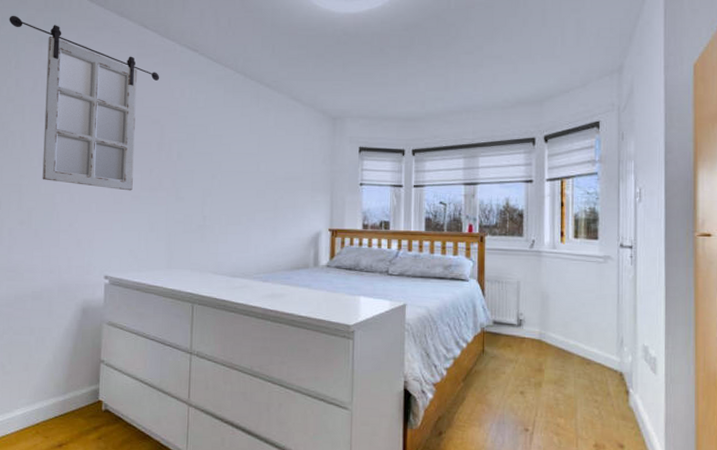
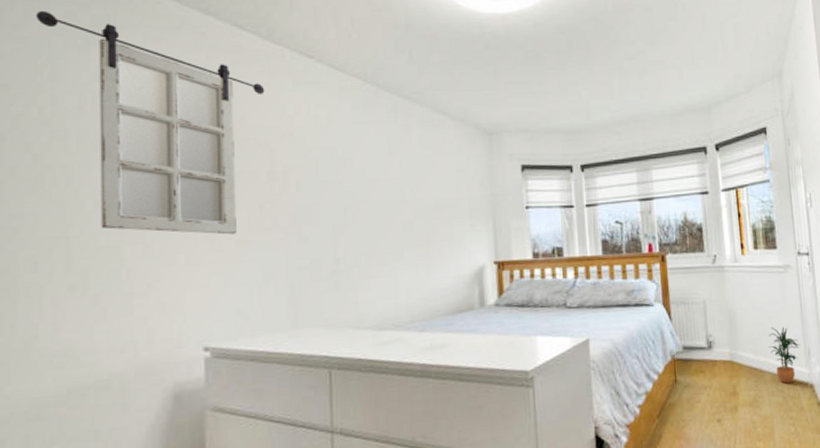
potted plant: none [580,313,613,369] -> present [768,326,801,384]

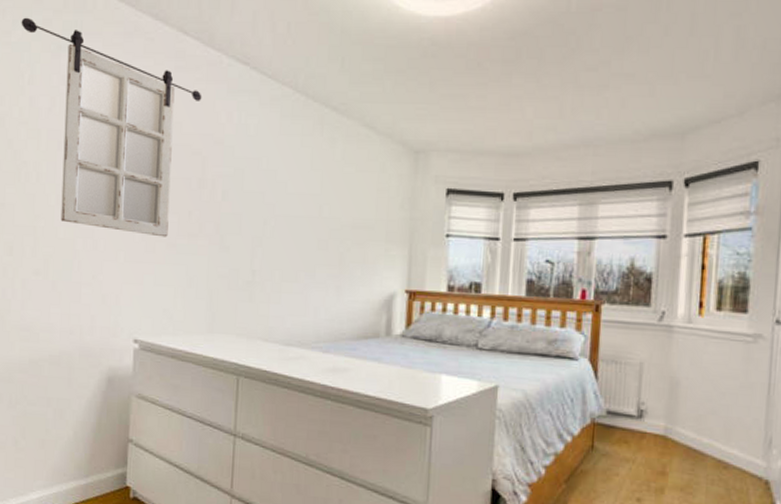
potted plant: present [768,326,801,384] -> none [717,405,760,474]

